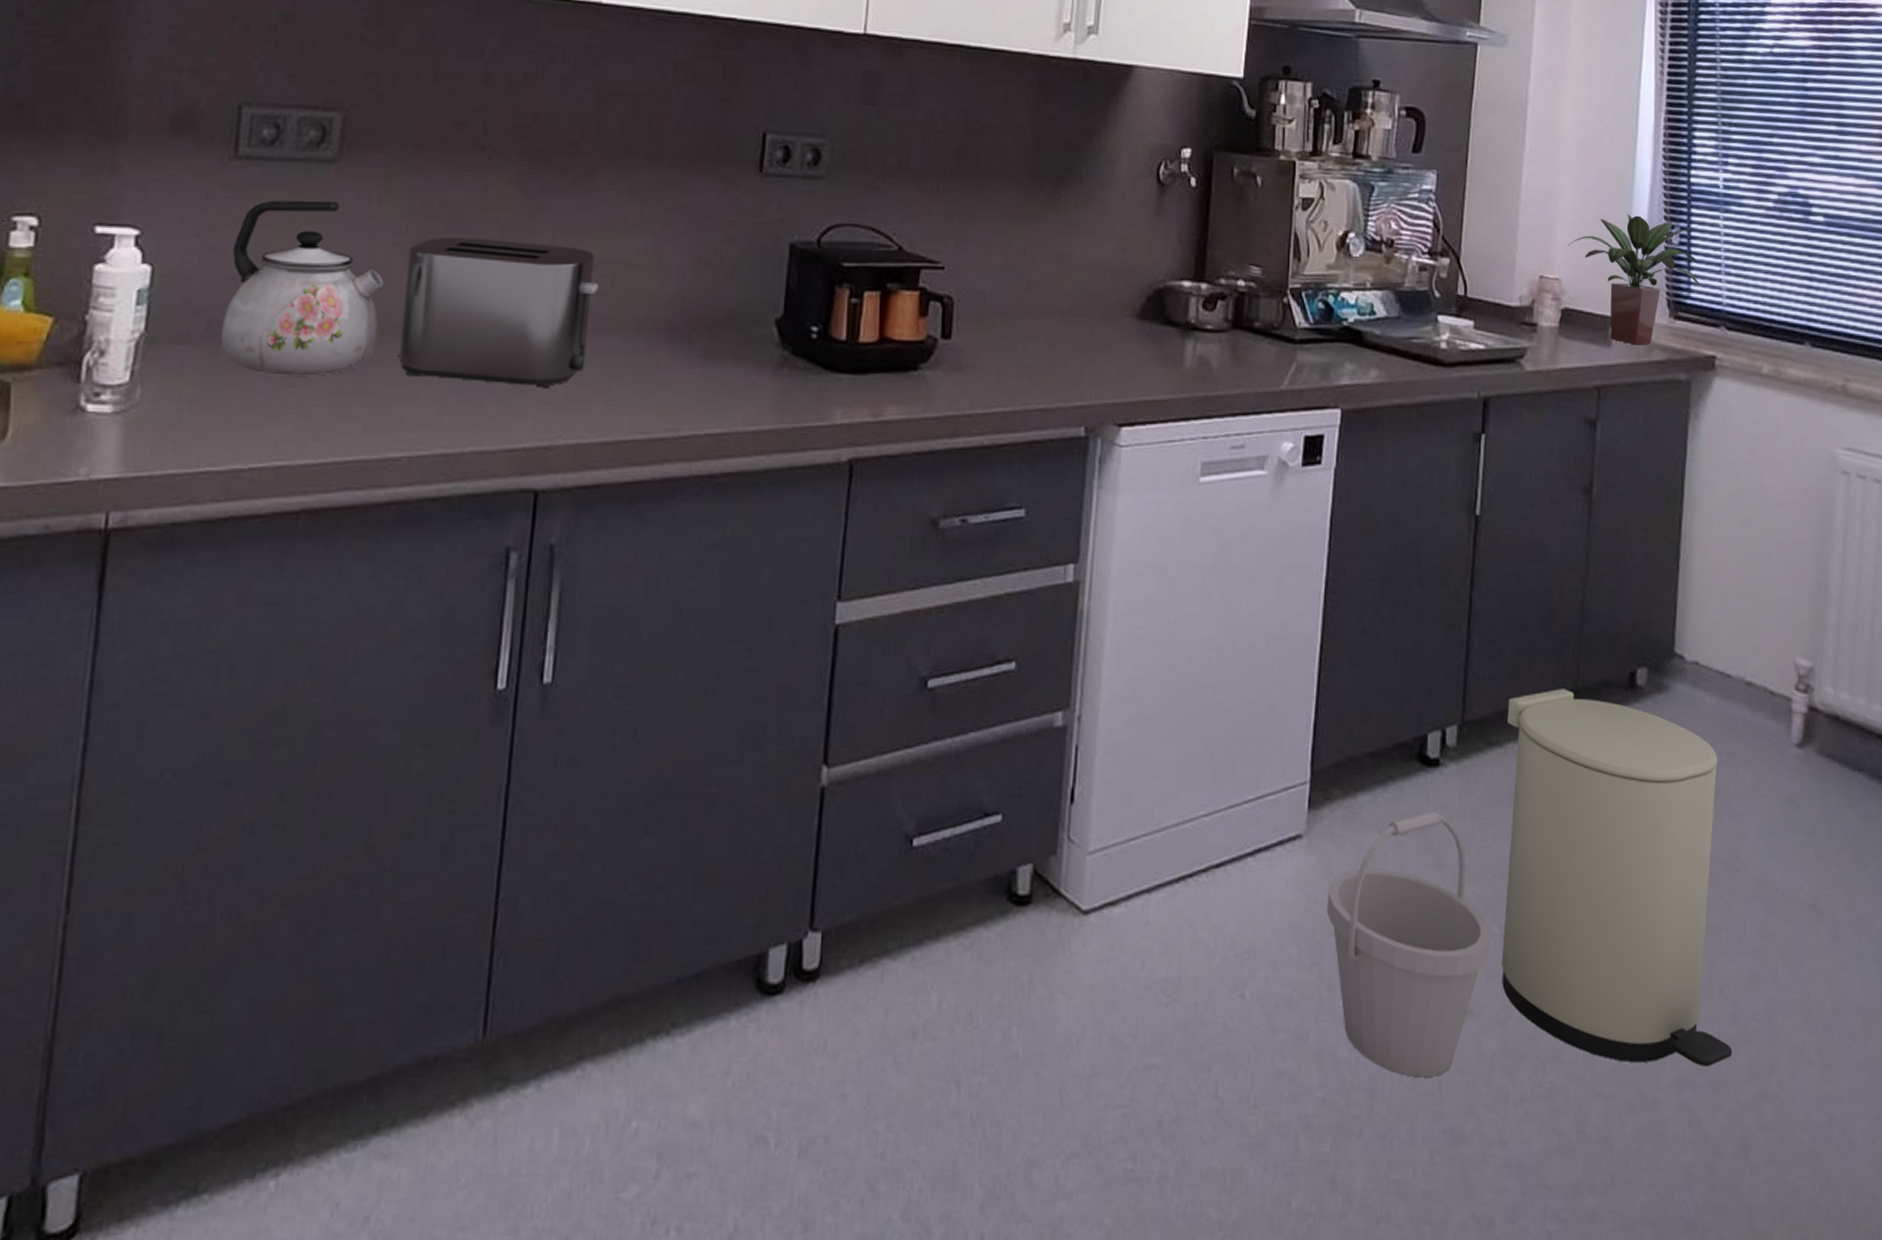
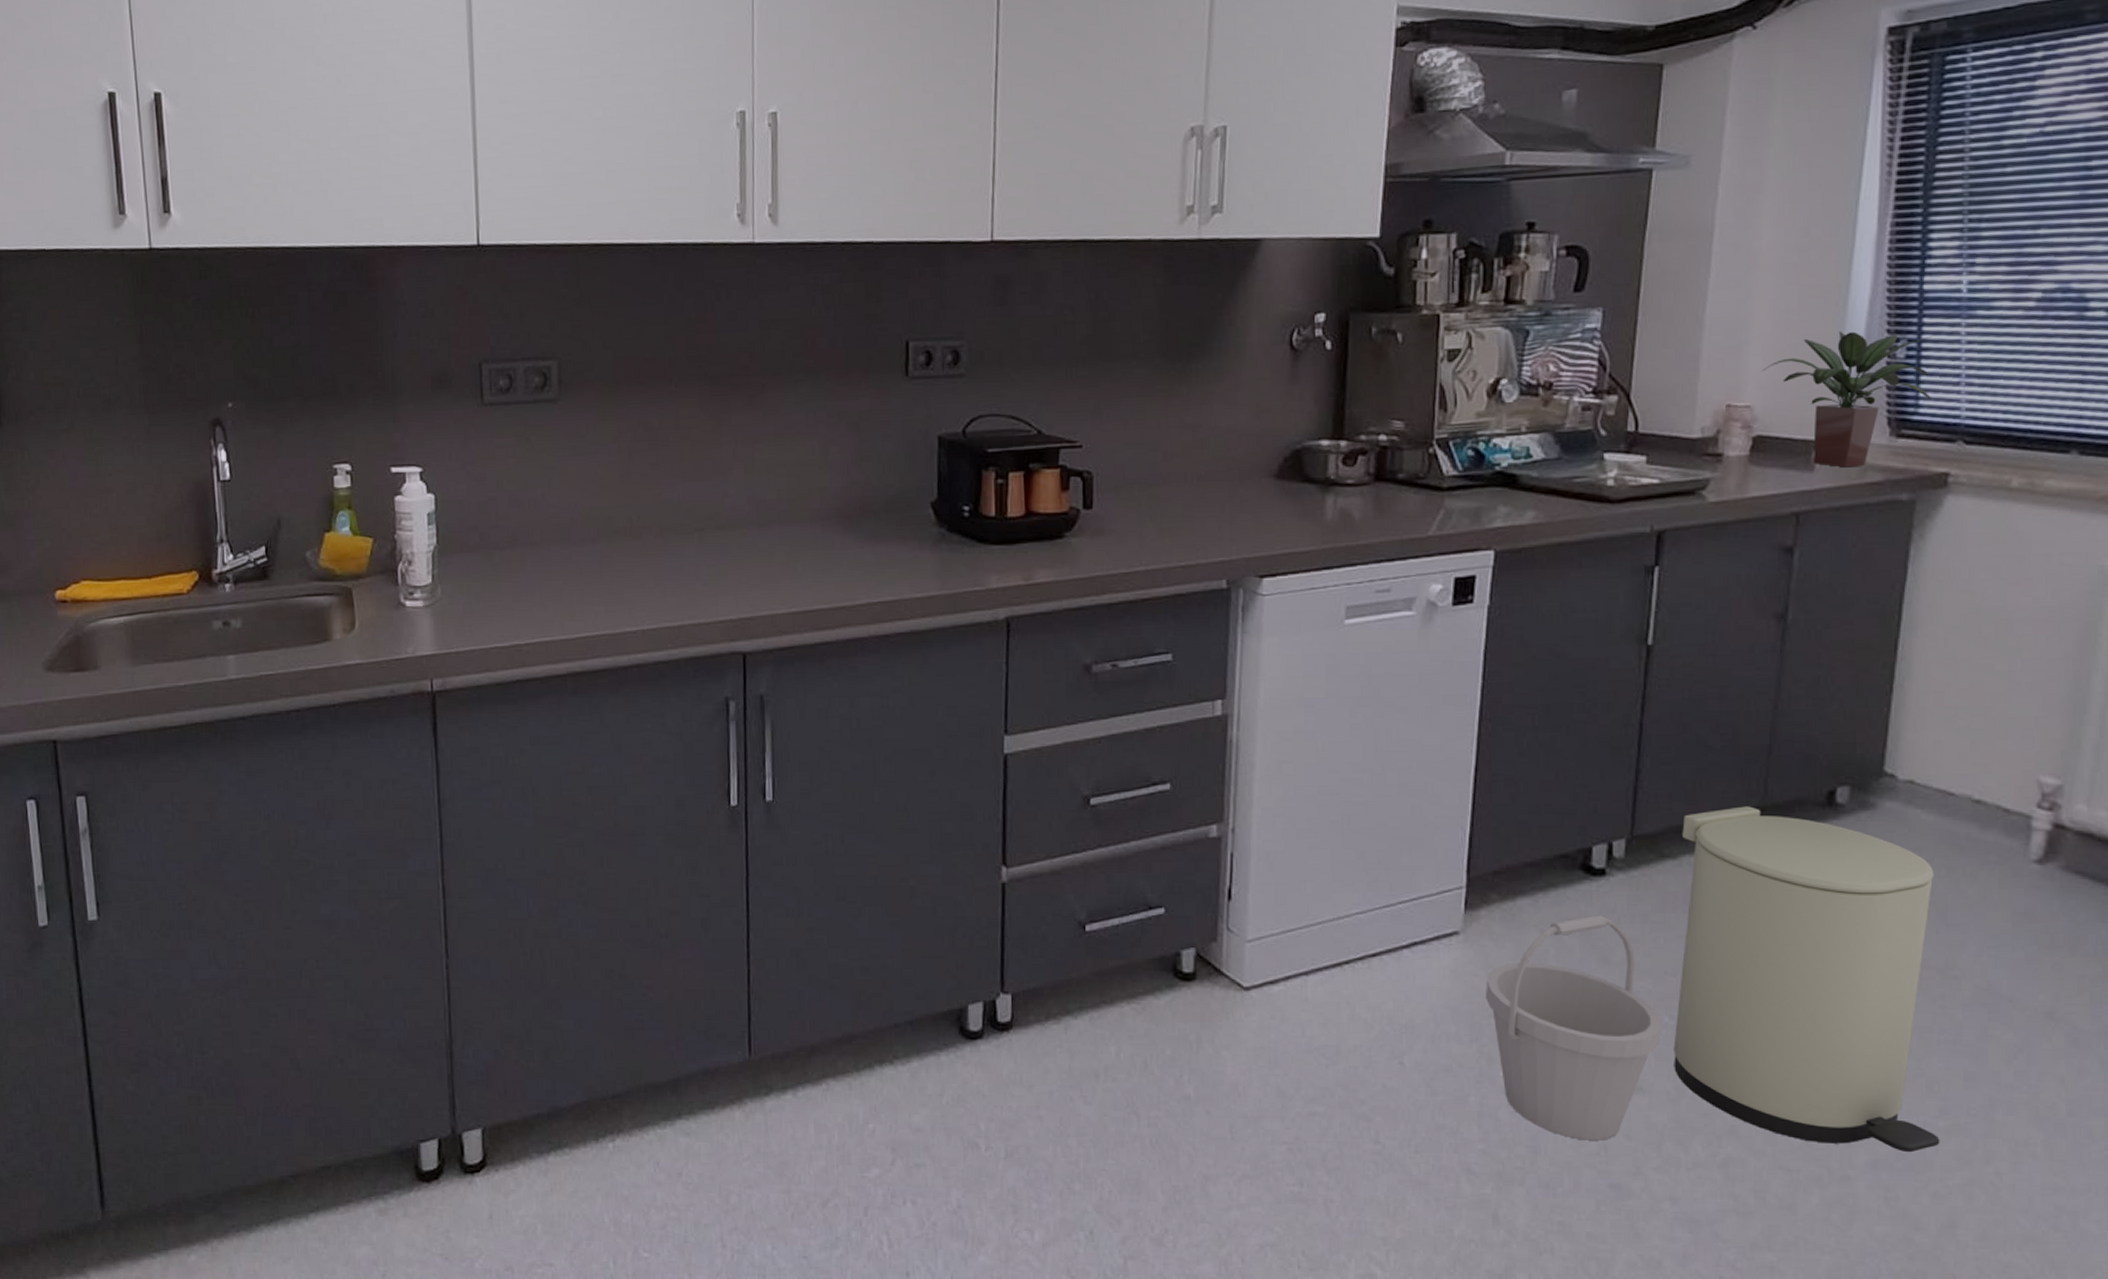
kettle: present [220,200,383,376] -> none [490,433,607,573]
toaster: present [397,236,598,388] -> none [622,453,777,571]

